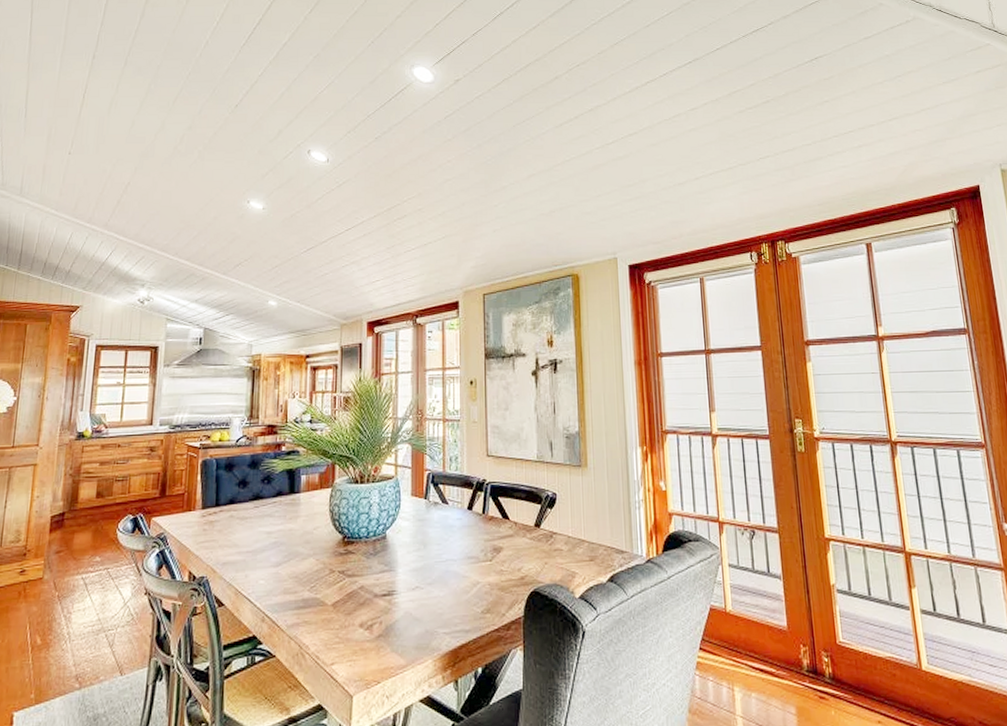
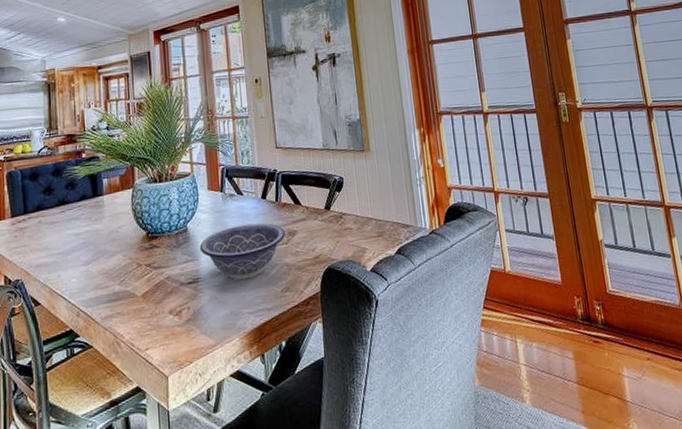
decorative bowl: none [397,535,491,597] -> present [199,222,286,281]

